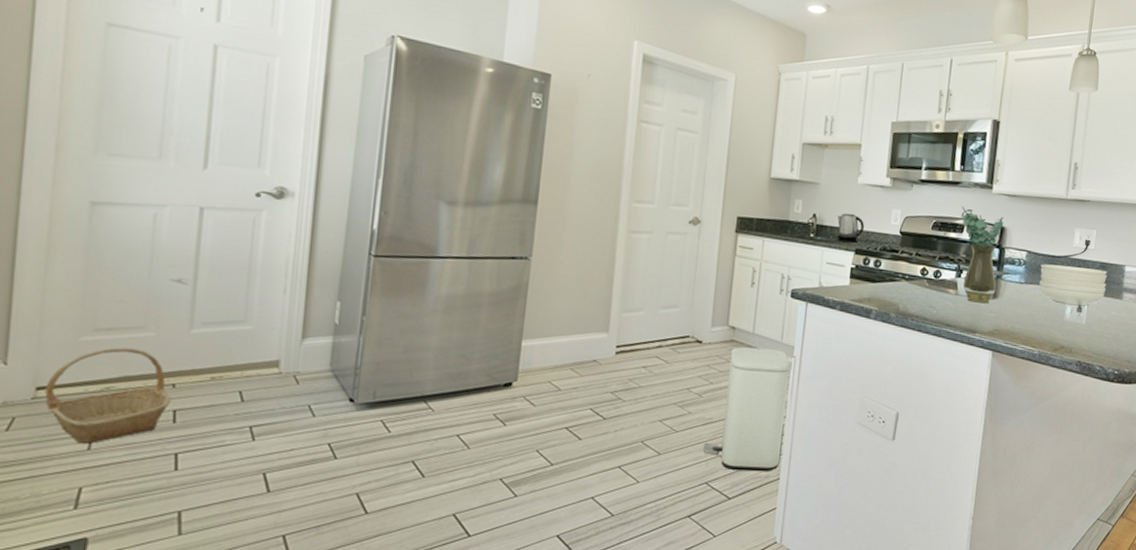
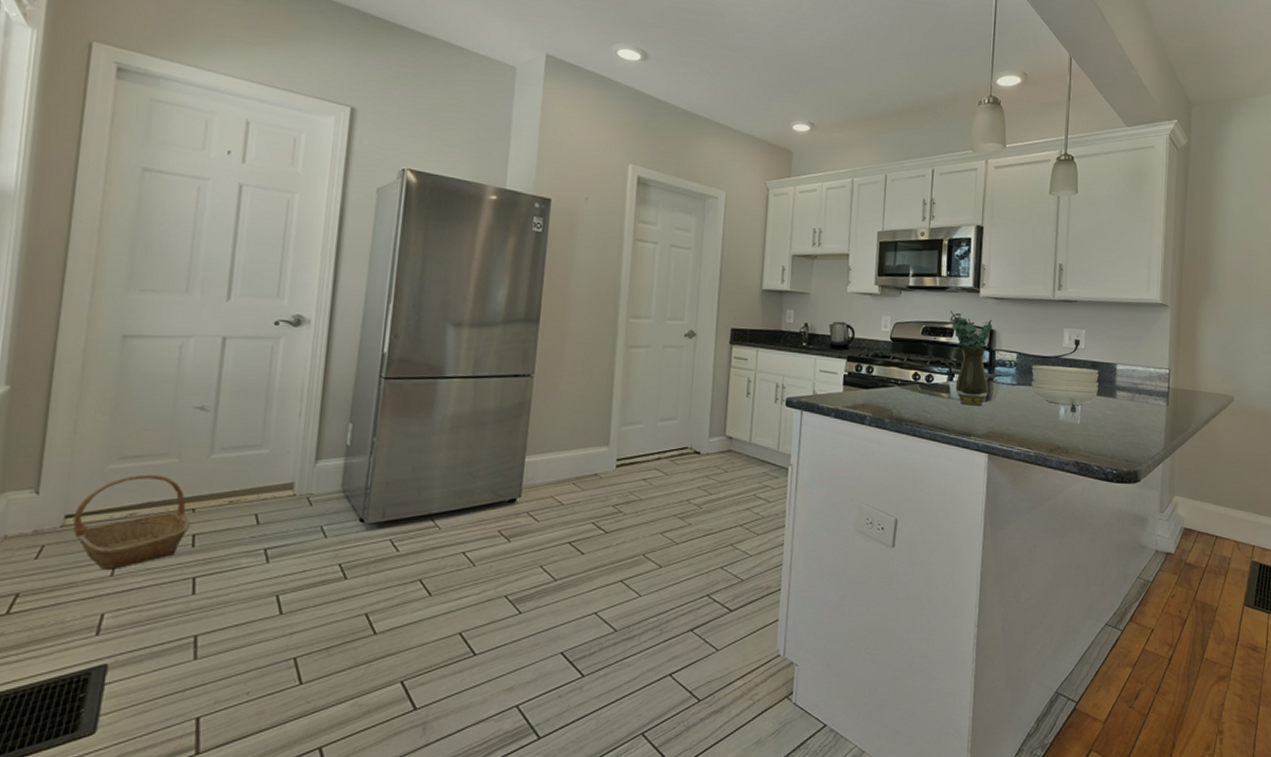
pedal bin: present [702,347,793,471] -> none [703,456,790,582]

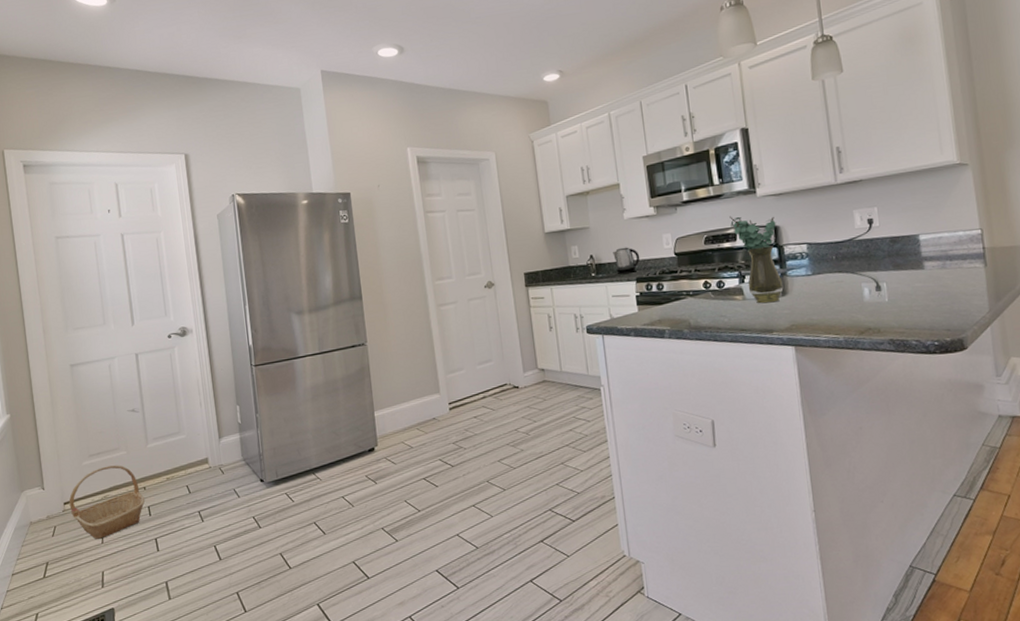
bowl: present [1031,365,1099,406] -> none [825,244,903,287]

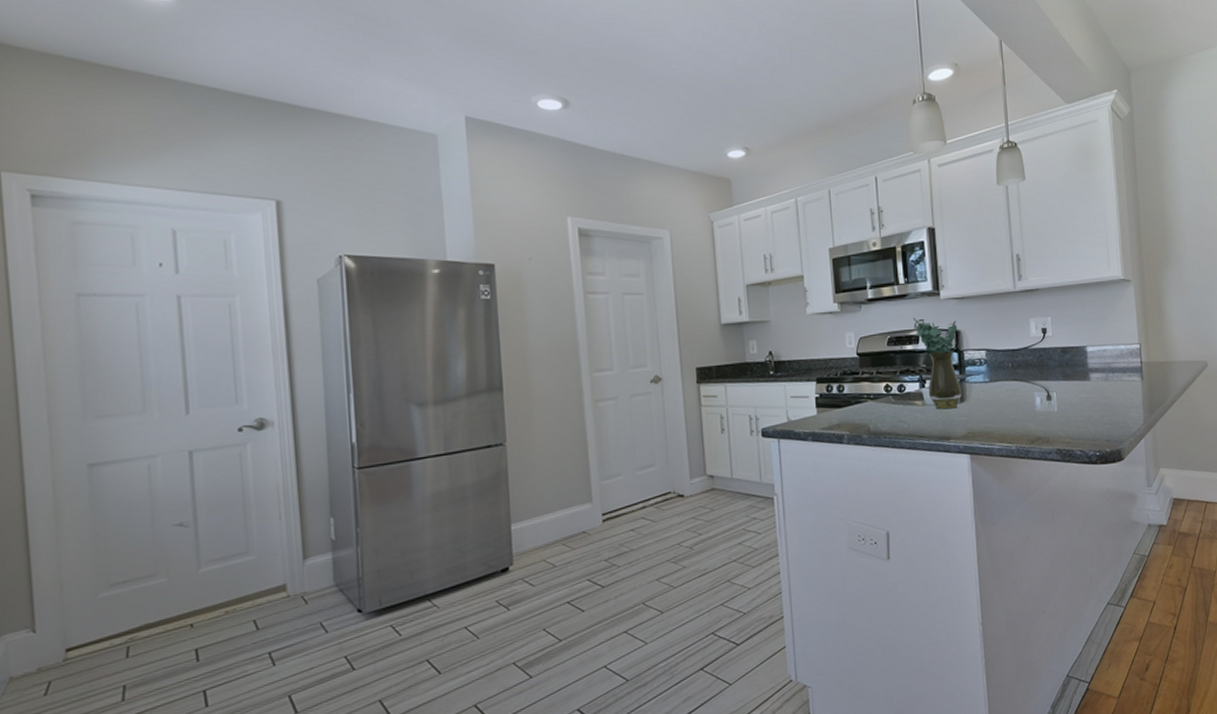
basket: present [69,465,146,539] -> none [74,596,192,696]
kettle: present [613,247,640,275] -> none [793,344,822,375]

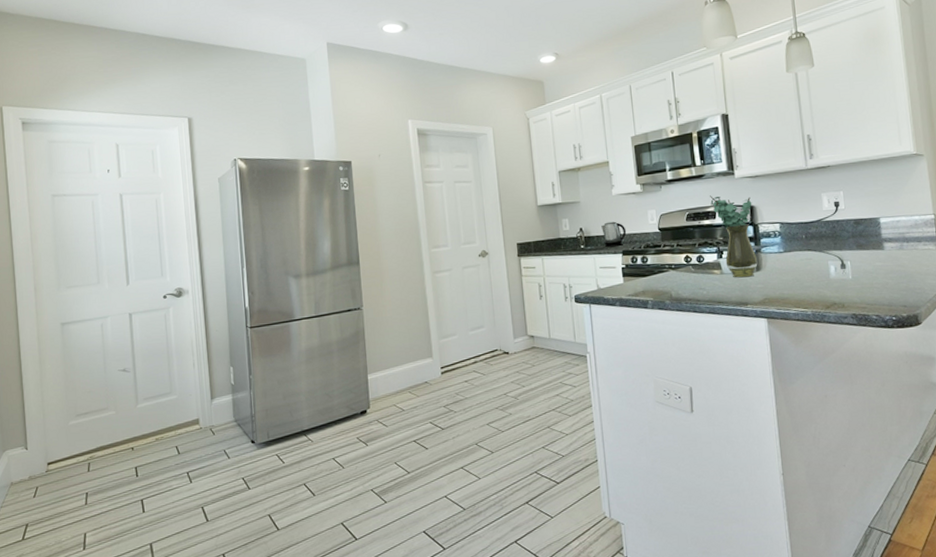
kettle: none [793,344,822,375] -> present [601,221,627,248]

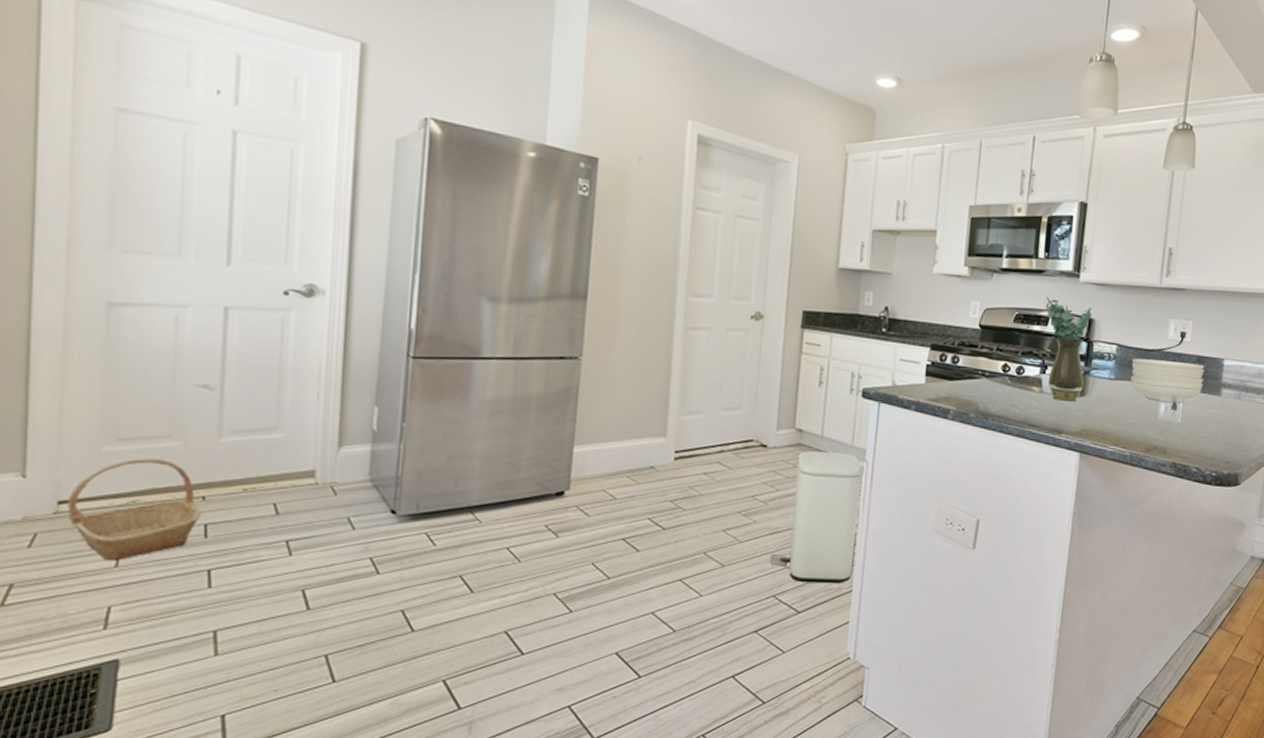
basket: none [53,425,133,500] -> present [67,458,202,560]
pedal bin: none [527,349,595,458] -> present [769,451,865,583]
kettle: present [601,221,627,248] -> none [911,305,941,338]
bowl: none [795,226,865,264] -> present [1130,358,1205,404]

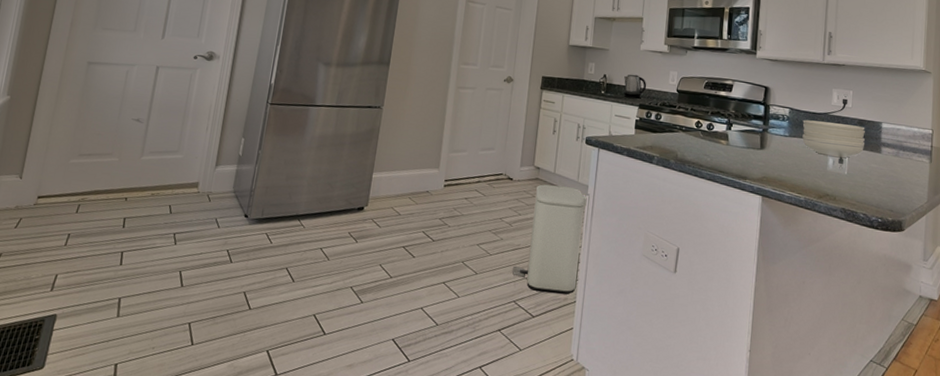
basket: present [67,458,202,560] -> none [42,168,124,241]
kettle: none [911,305,941,338] -> present [623,74,647,100]
vase: present [1045,296,1092,402] -> none [729,69,768,154]

